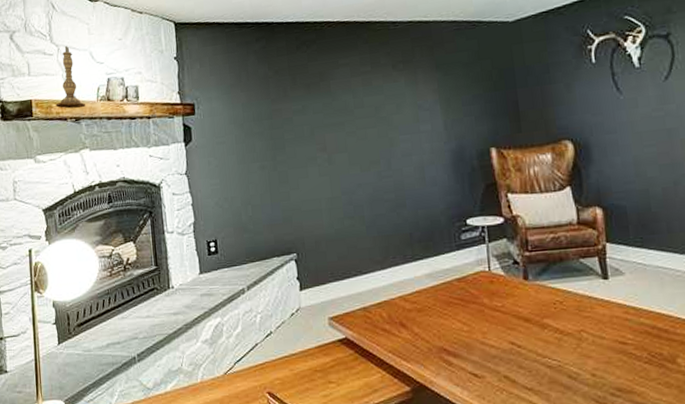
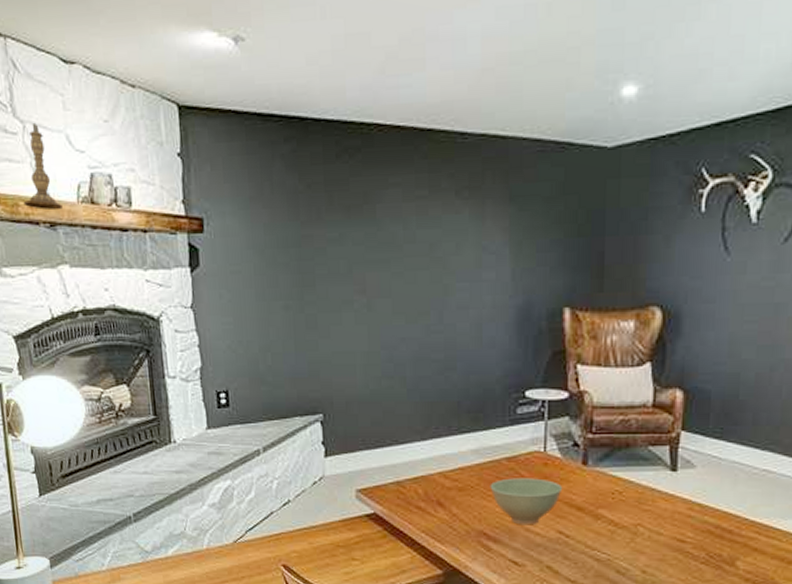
bowl: none [445,295,510,339] -> present [490,478,563,525]

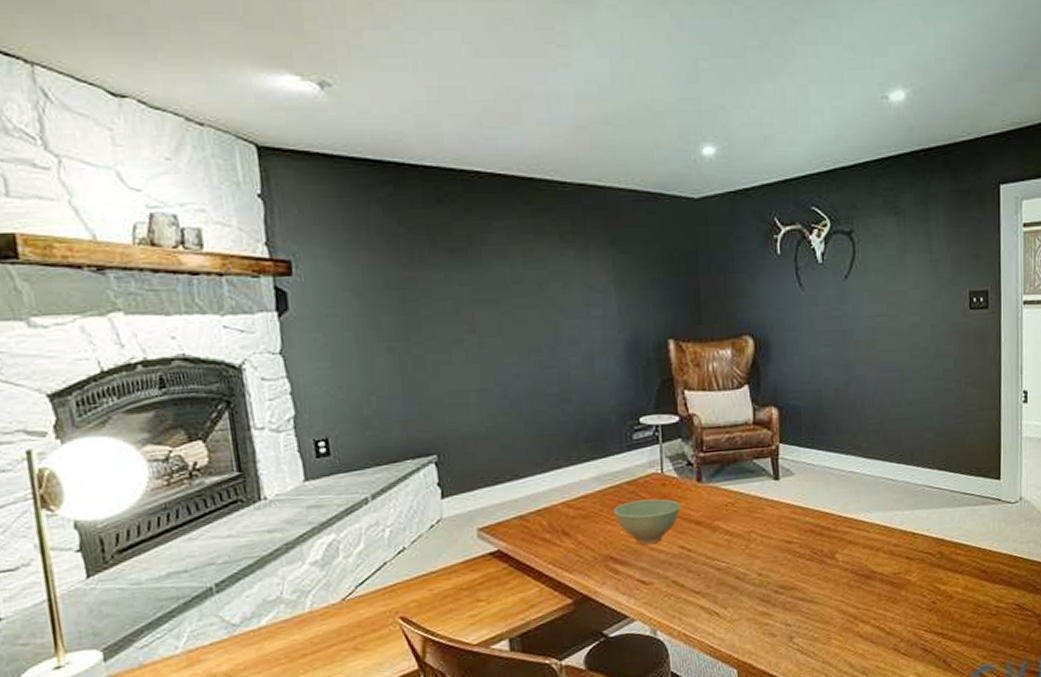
candlestick: present [23,122,62,211] -> none [60,157,113,253]

